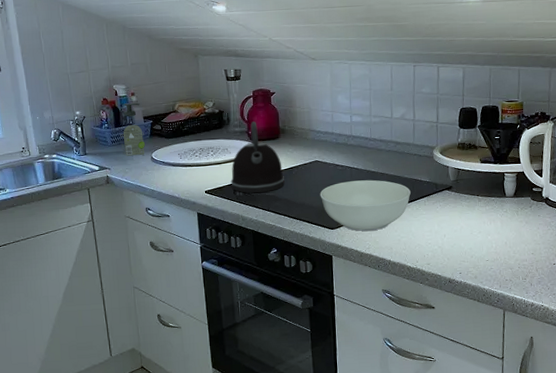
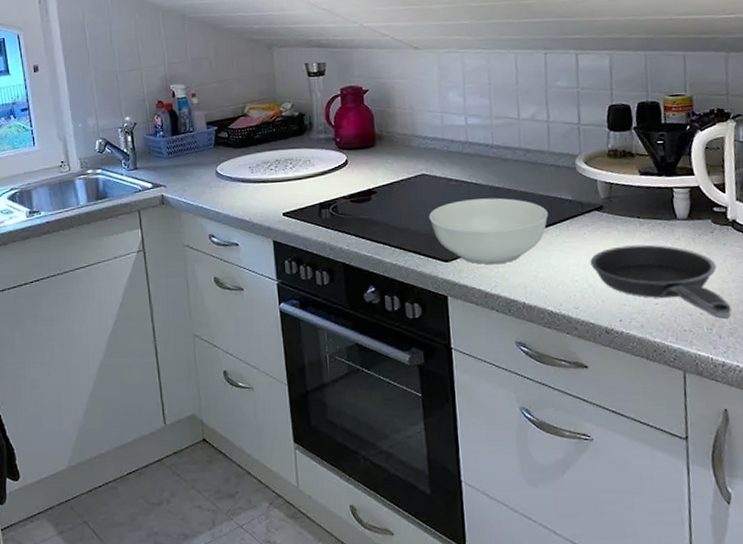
soap dispenser: present [120,102,145,156] -> none [177,105,209,170]
kettle: present [231,121,284,194] -> none [314,126,383,216]
frying pan: none [440,216,541,272] -> present [590,244,732,320]

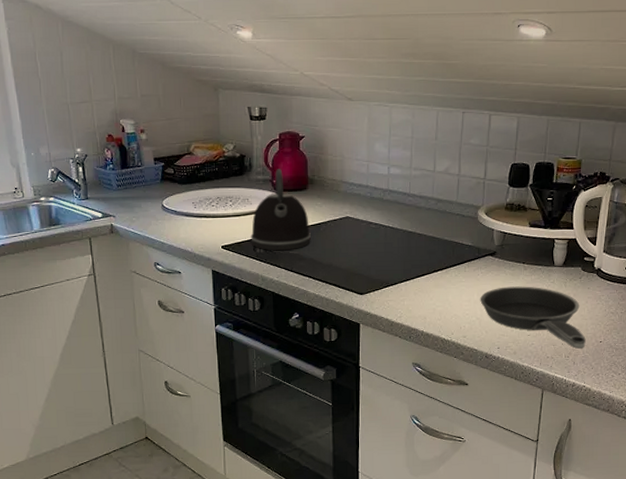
kettle: none [314,126,383,216] -> present [250,169,311,251]
bowl: present [428,197,548,265] -> none [349,241,450,299]

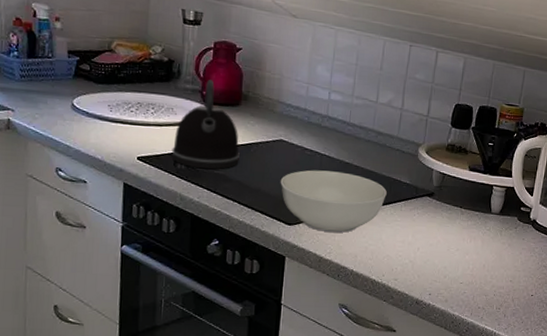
bowl: none [349,241,450,299] -> present [280,170,387,233]
frying pan: present [480,286,586,350] -> none [414,230,518,302]

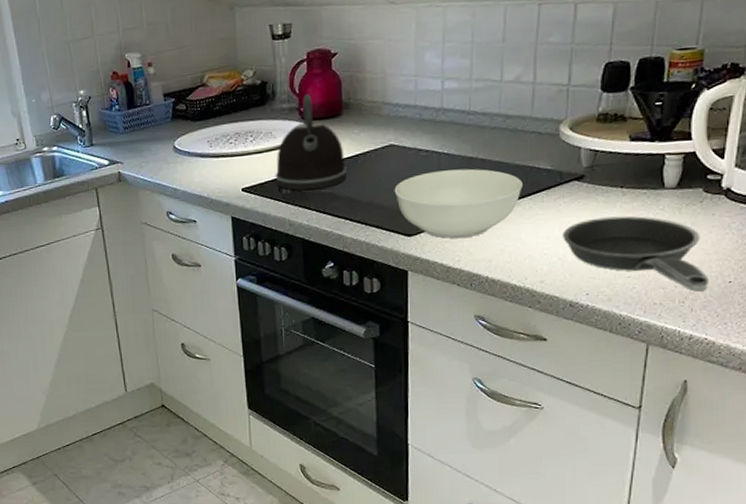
frying pan: none [414,230,518,302] -> present [562,215,709,293]

